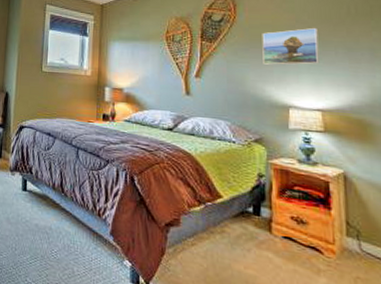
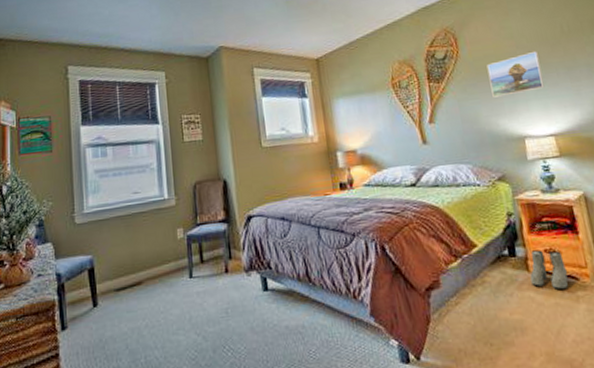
boots: none [271,214,313,259] -> present [530,250,569,289]

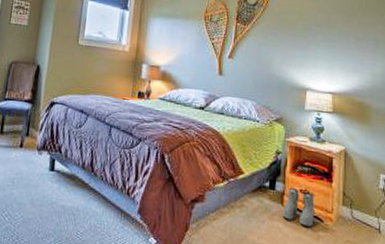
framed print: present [486,51,545,98] -> none [288,17,335,51]

